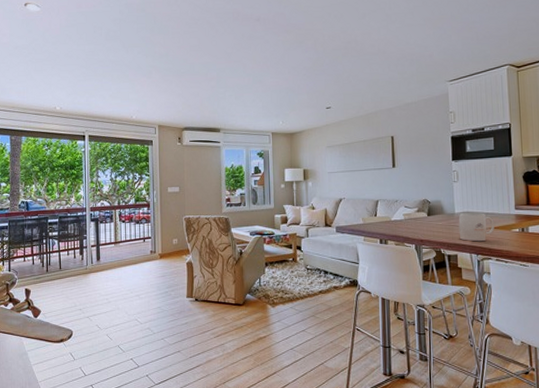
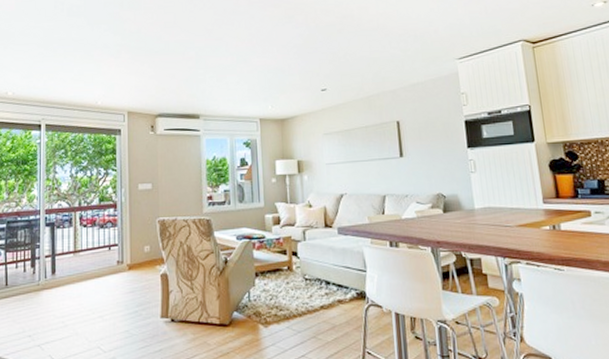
mug: present [458,213,495,242] -> none [479,208,522,243]

